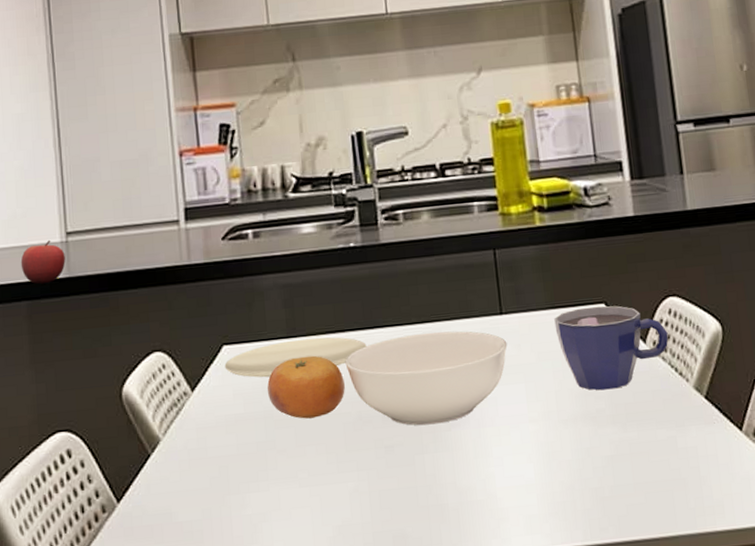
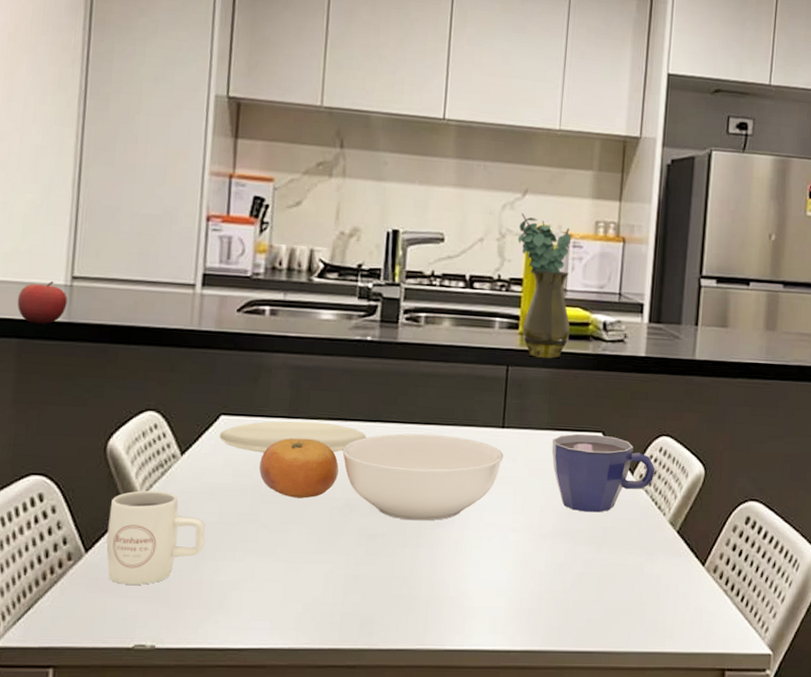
mug: none [133,430,228,530] -> present [106,490,205,585]
vase: none [480,92,552,236] -> present [517,213,572,359]

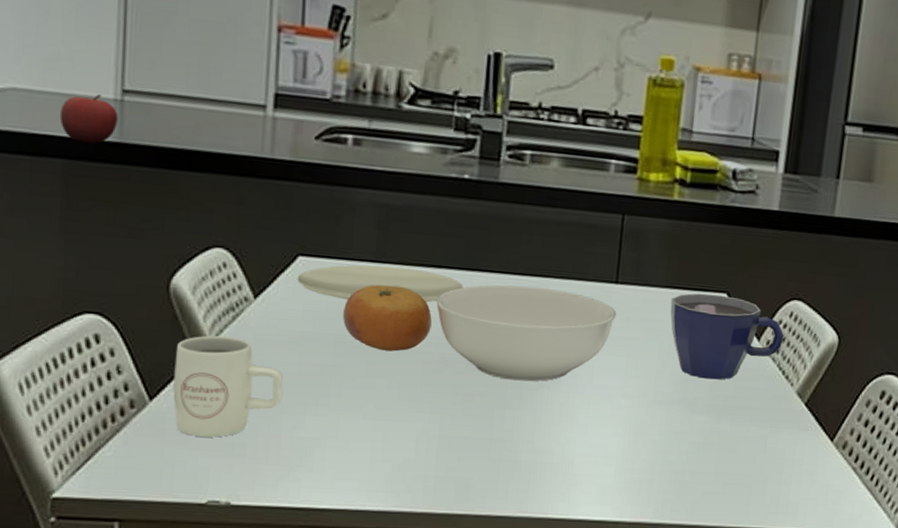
vase: present [517,213,572,359] -> none [638,40,700,209]

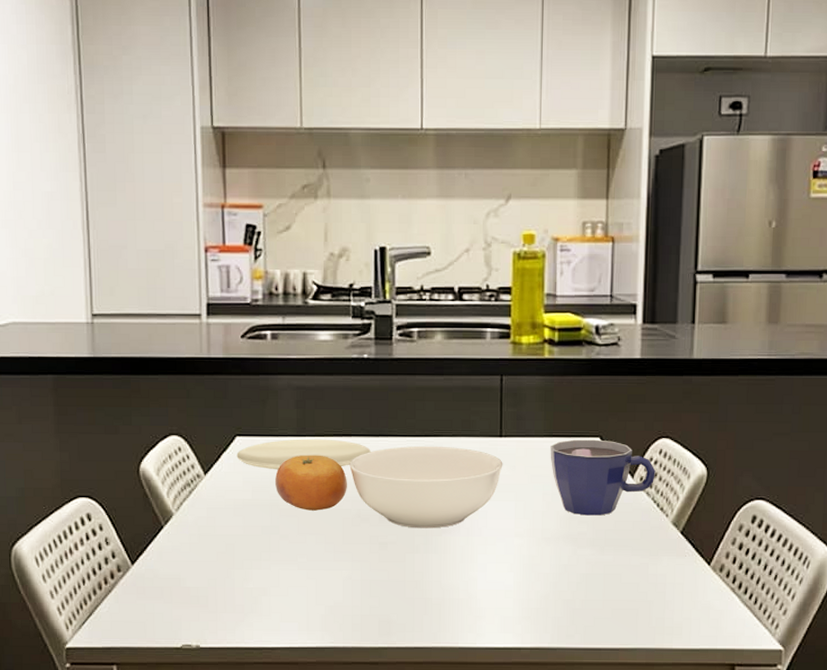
fruit: present [59,93,118,144] -> none [47,319,90,361]
mug: present [173,335,283,437] -> none [148,508,233,592]

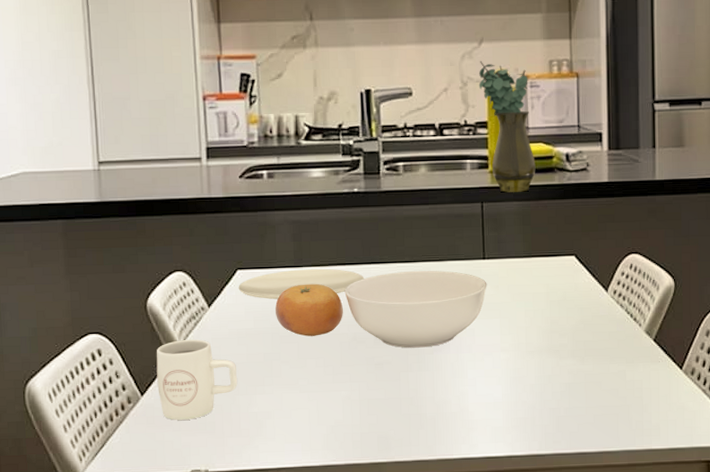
mug: none [148,508,233,592] -> present [156,339,238,420]
vase: none [503,220,562,366] -> present [478,61,536,193]
cup: present [550,439,656,516] -> none [530,258,627,329]

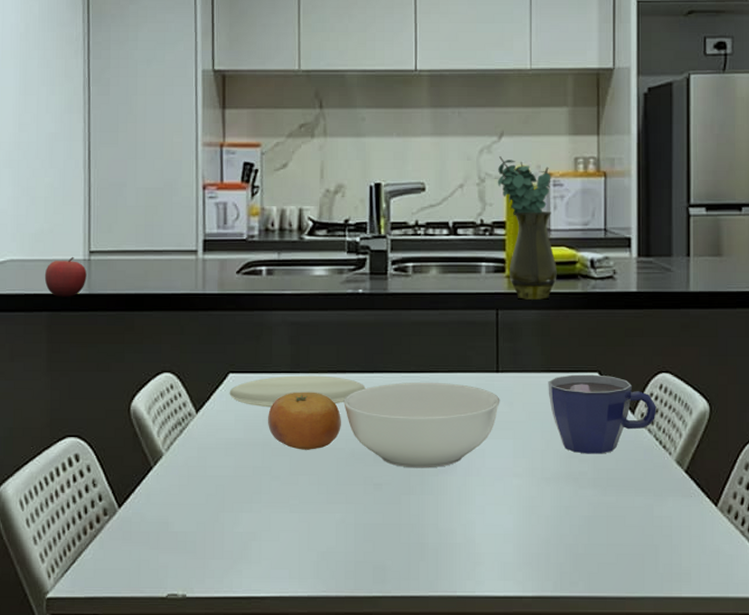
fruit: none [57,167,98,206] -> present [44,256,87,298]
mug: present [156,339,238,420] -> none [136,448,223,537]
cup: none [530,258,627,329] -> present [548,374,656,454]

